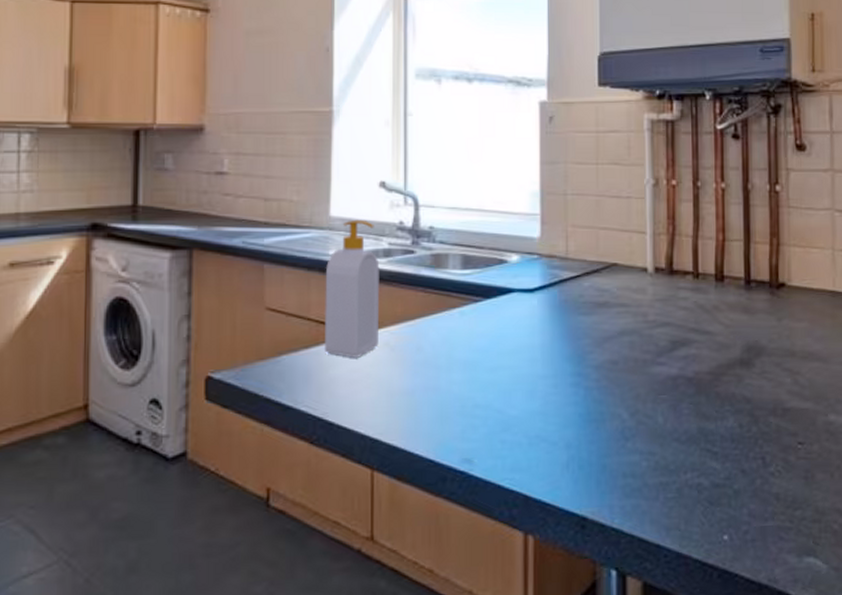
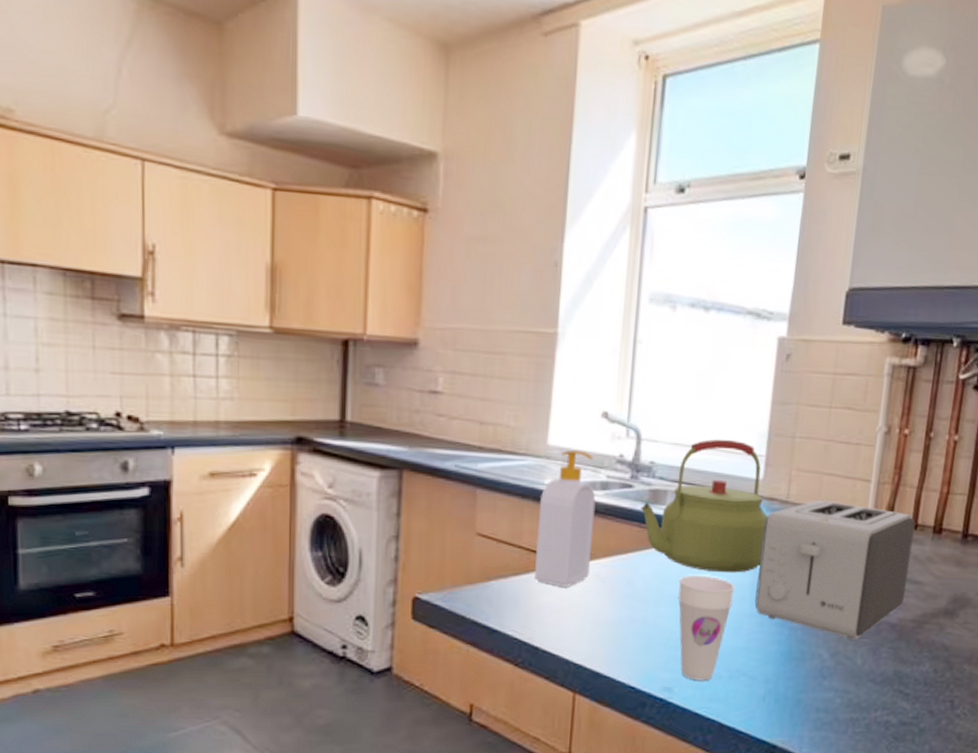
kettle: none [423,200,549,334] -> present [640,439,768,573]
cup: none [467,337,525,450] -> present [678,574,735,681]
toaster: none [546,254,697,397] -> present [755,499,915,640]

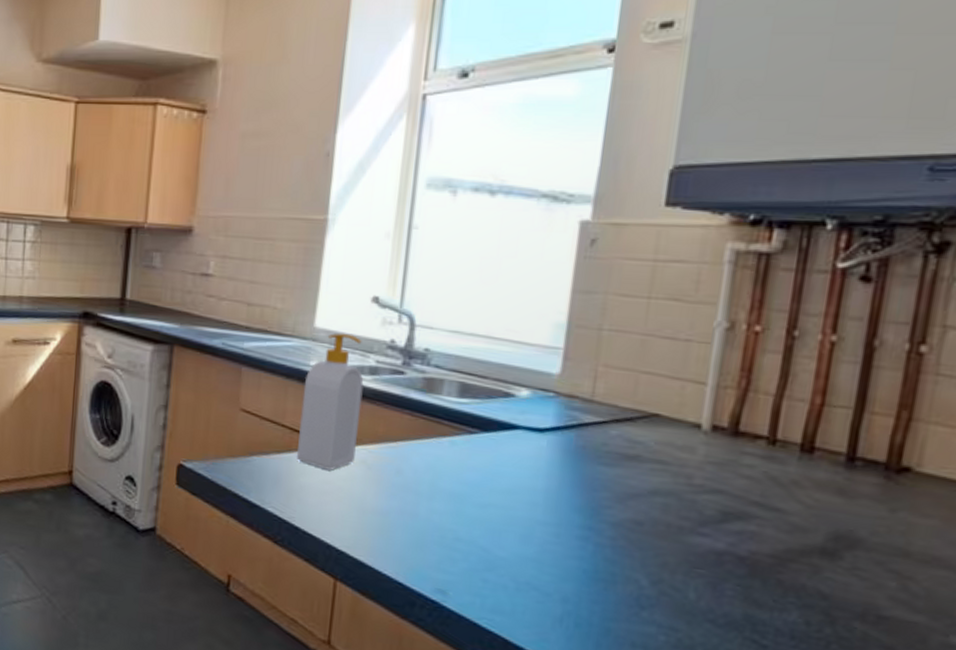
kettle: present [640,439,768,573] -> none [412,328,567,475]
cup: present [678,574,735,681] -> none [454,471,525,589]
toaster: present [755,499,915,640] -> none [549,400,773,569]

